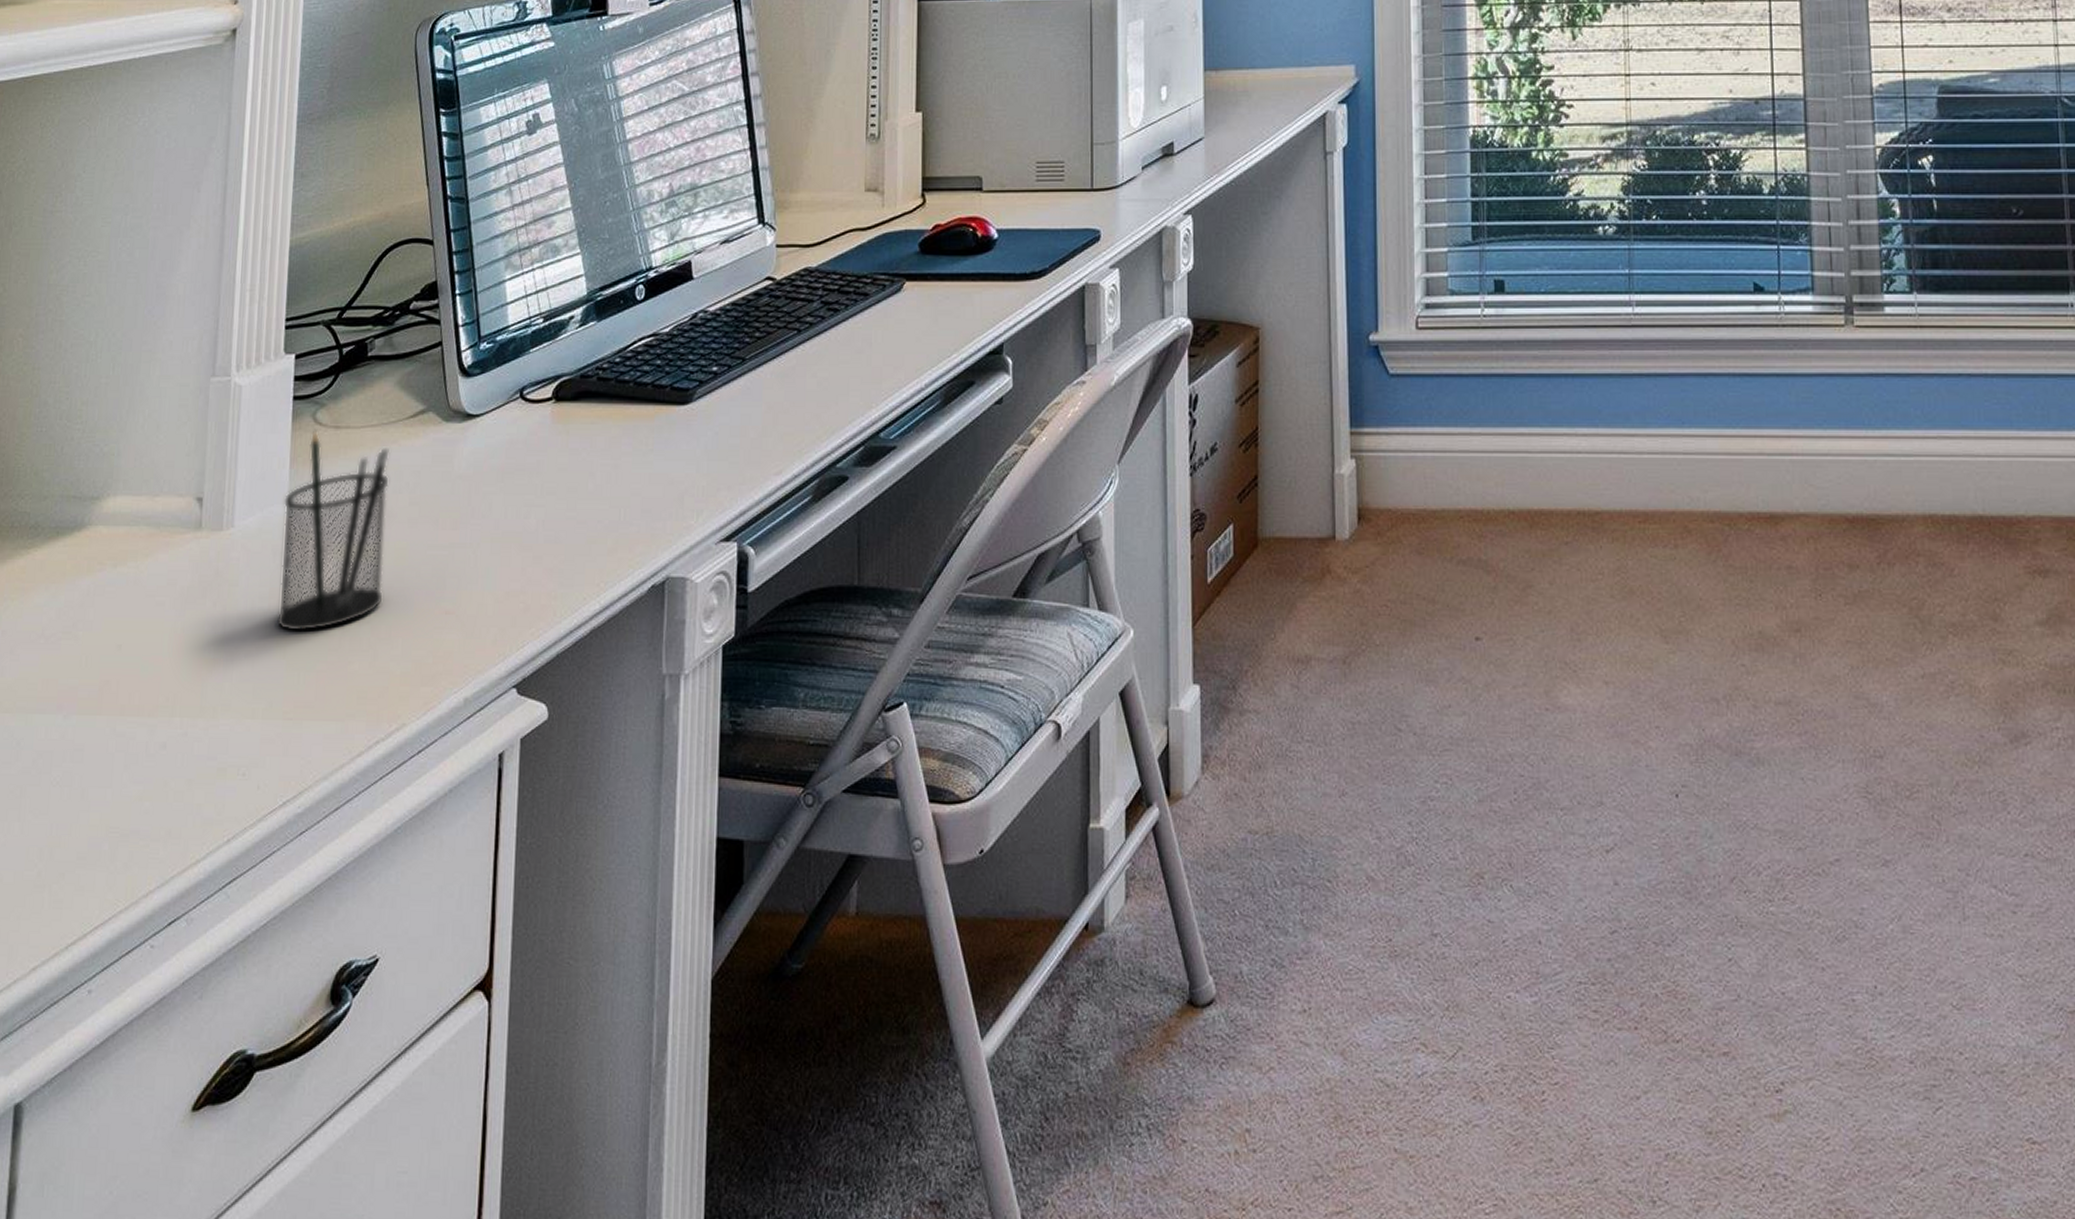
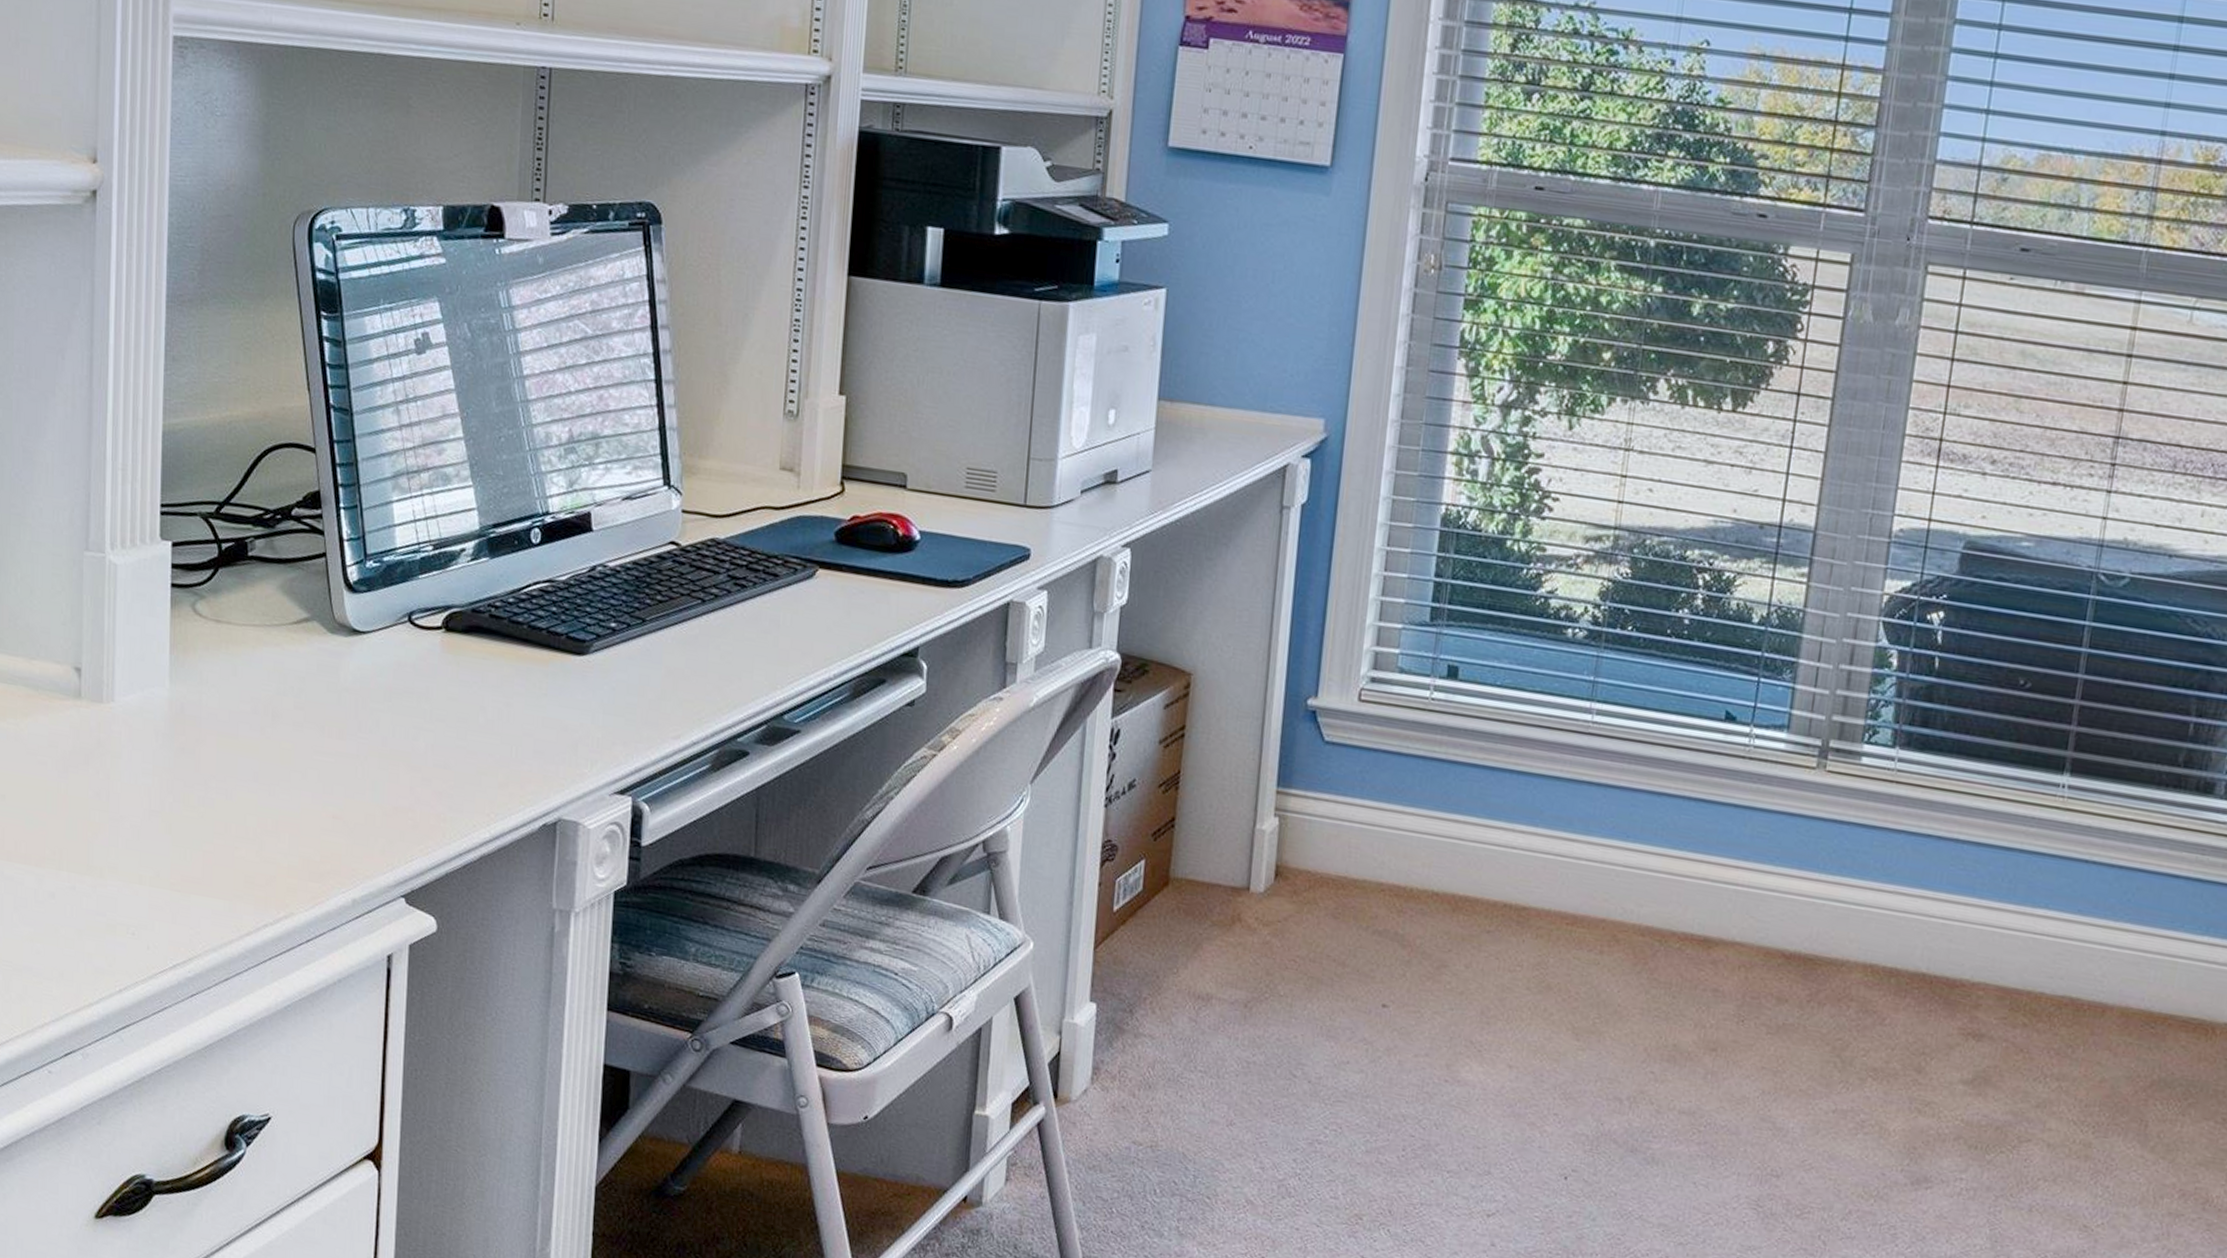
pencil holder: present [276,430,390,633] -> none [161,620,274,814]

